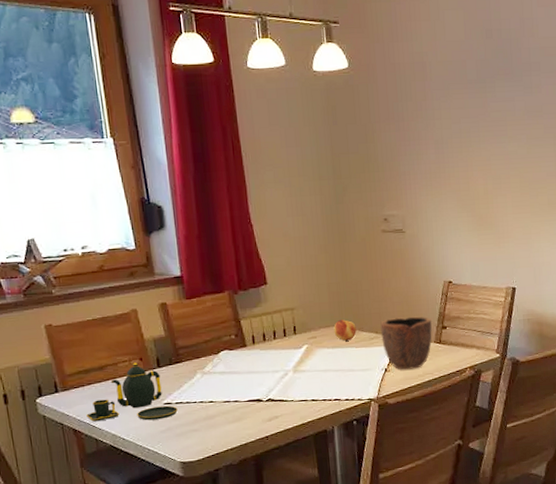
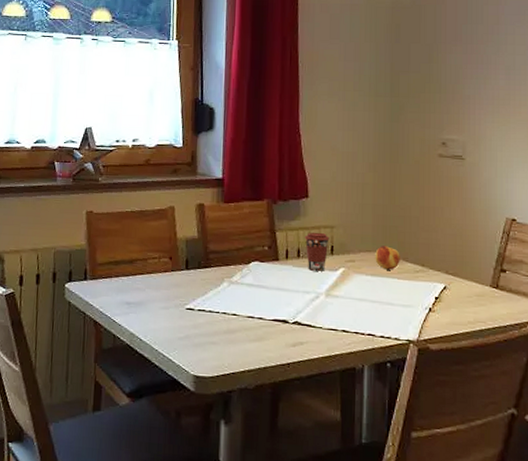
teapot: present [86,362,178,422] -> none [109,261,199,325]
coffee cup: none [268,315,291,352] -> present [305,232,330,271]
bowl: present [380,316,432,370] -> none [428,251,488,314]

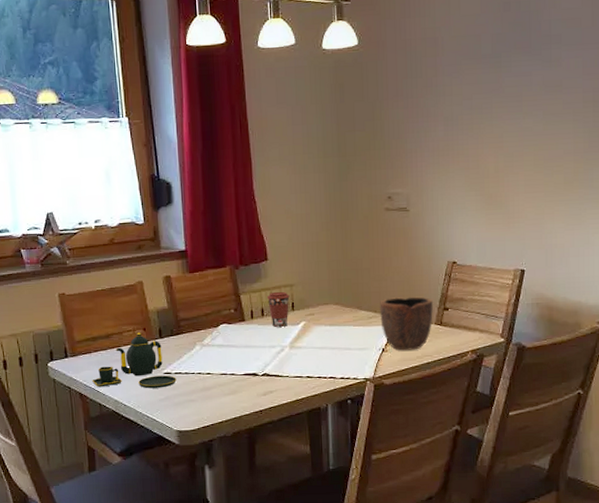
teapot: none [109,261,199,325] -> present [92,332,177,389]
fruit: present [375,246,400,270] -> none [332,298,355,319]
bowl: none [428,251,488,314] -> present [380,296,433,351]

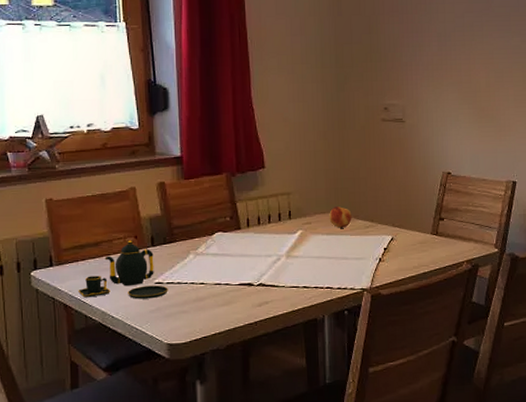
coffee cup: present [267,291,290,327] -> none [264,199,287,236]
fruit: none [332,298,355,319] -> present [329,207,352,228]
bowl: present [380,296,433,351] -> none [377,206,429,261]

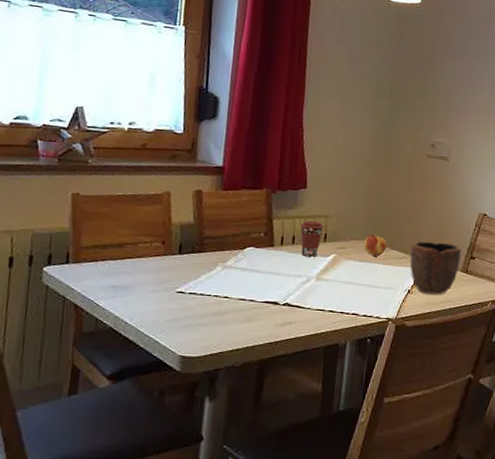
teapot: present [78,240,168,300] -> none [92,245,190,308]
coffee cup: none [264,199,287,236] -> present [300,220,324,257]
bowl: none [377,206,429,261] -> present [410,241,461,295]

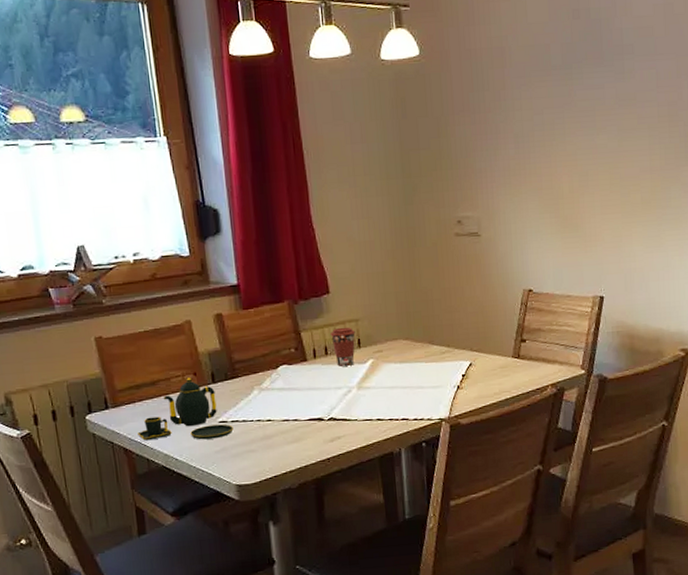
teapot: none [92,245,190,308] -> present [137,377,234,441]
fruit: present [364,235,387,257] -> none [401,332,426,355]
bowl: present [410,241,461,295] -> none [453,328,510,387]

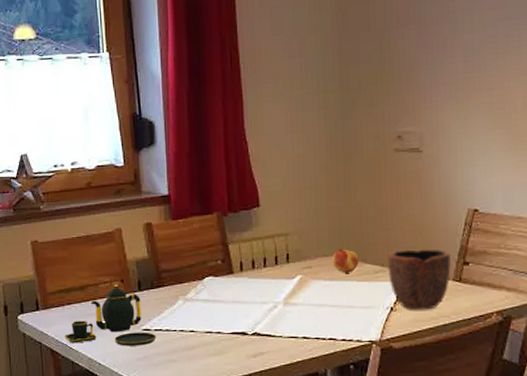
coffee cup: present [331,327,355,366] -> none [259,241,284,281]
fruit: none [401,332,426,355] -> present [332,249,359,273]
bowl: none [453,328,510,387] -> present [388,249,451,310]

